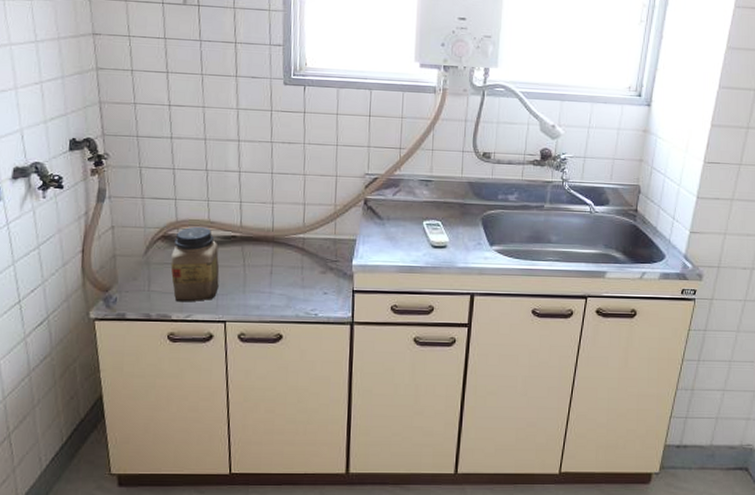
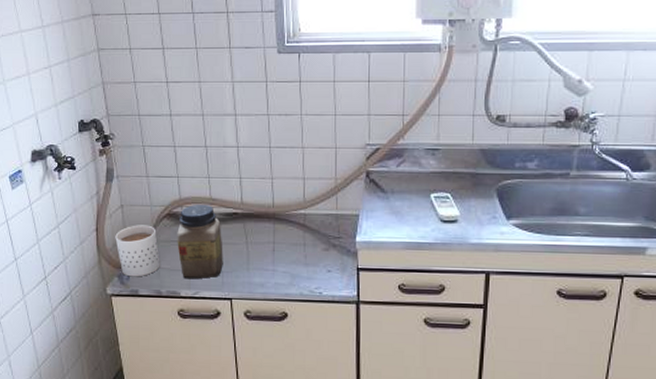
mug: none [103,246,152,300] -> present [115,225,160,277]

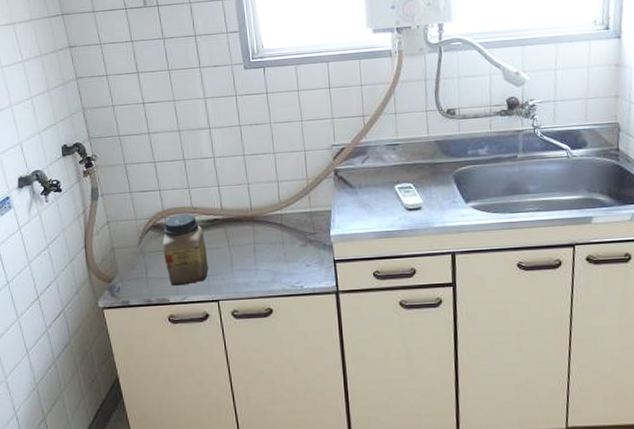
mug: present [115,225,160,277] -> none [103,238,149,289]

